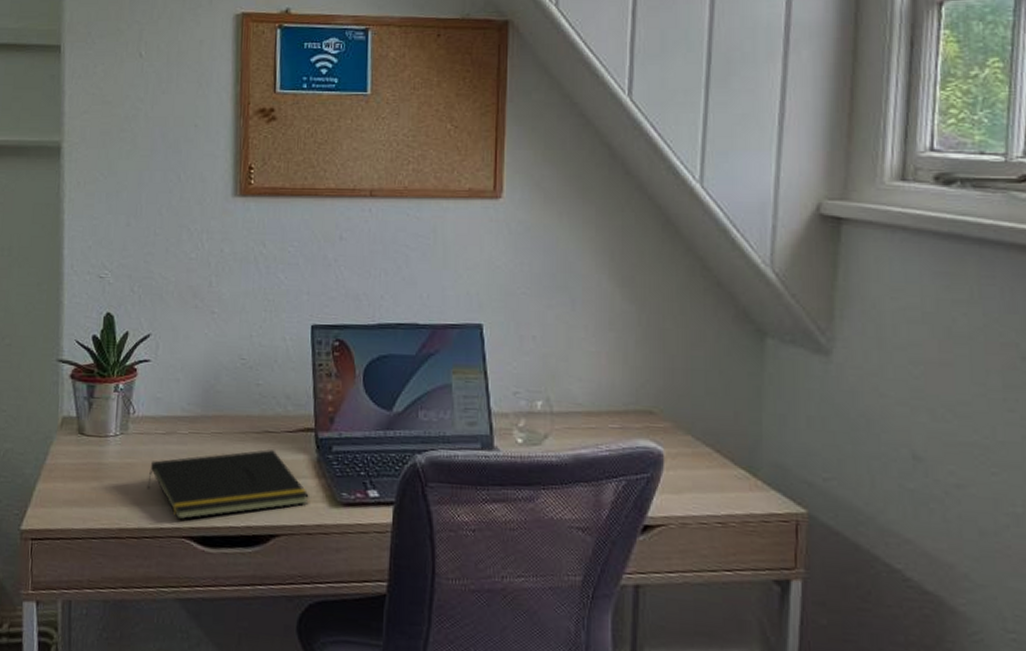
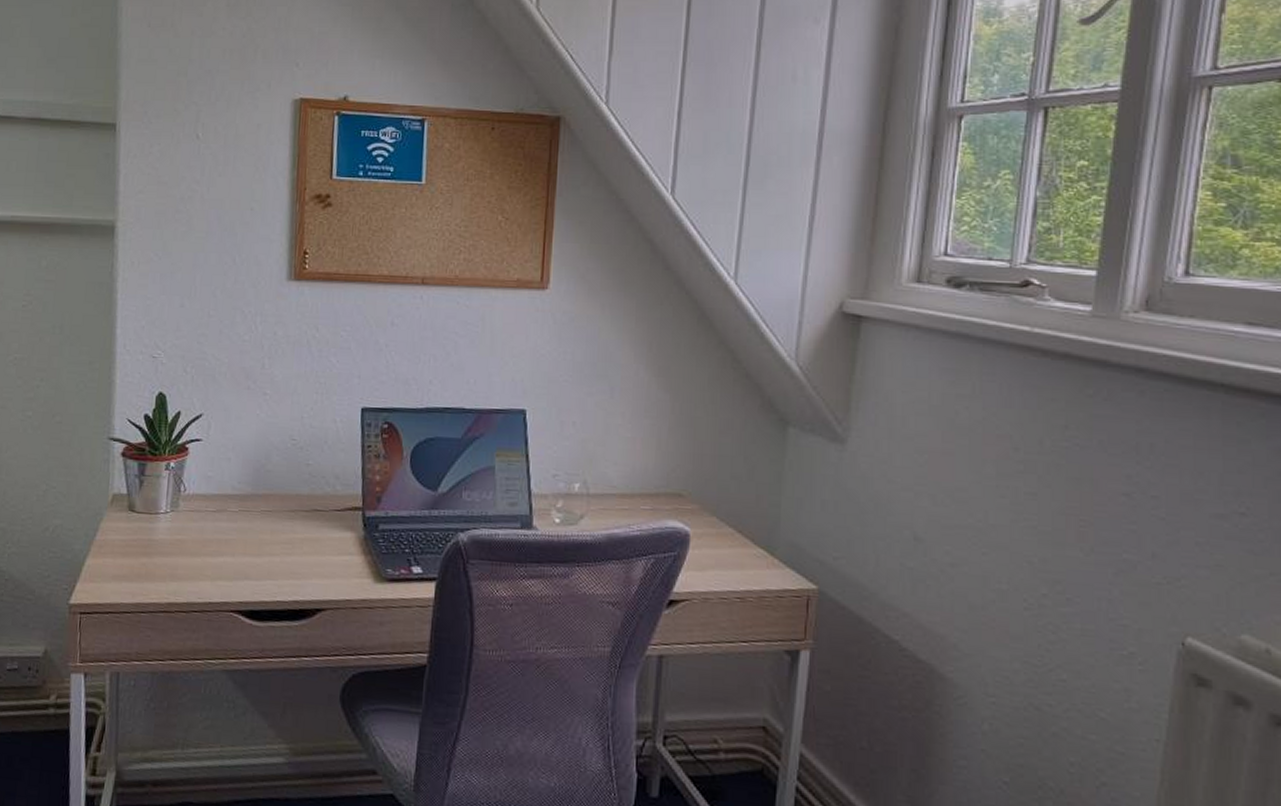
notepad: present [147,449,309,520] -> none [196,527,355,595]

